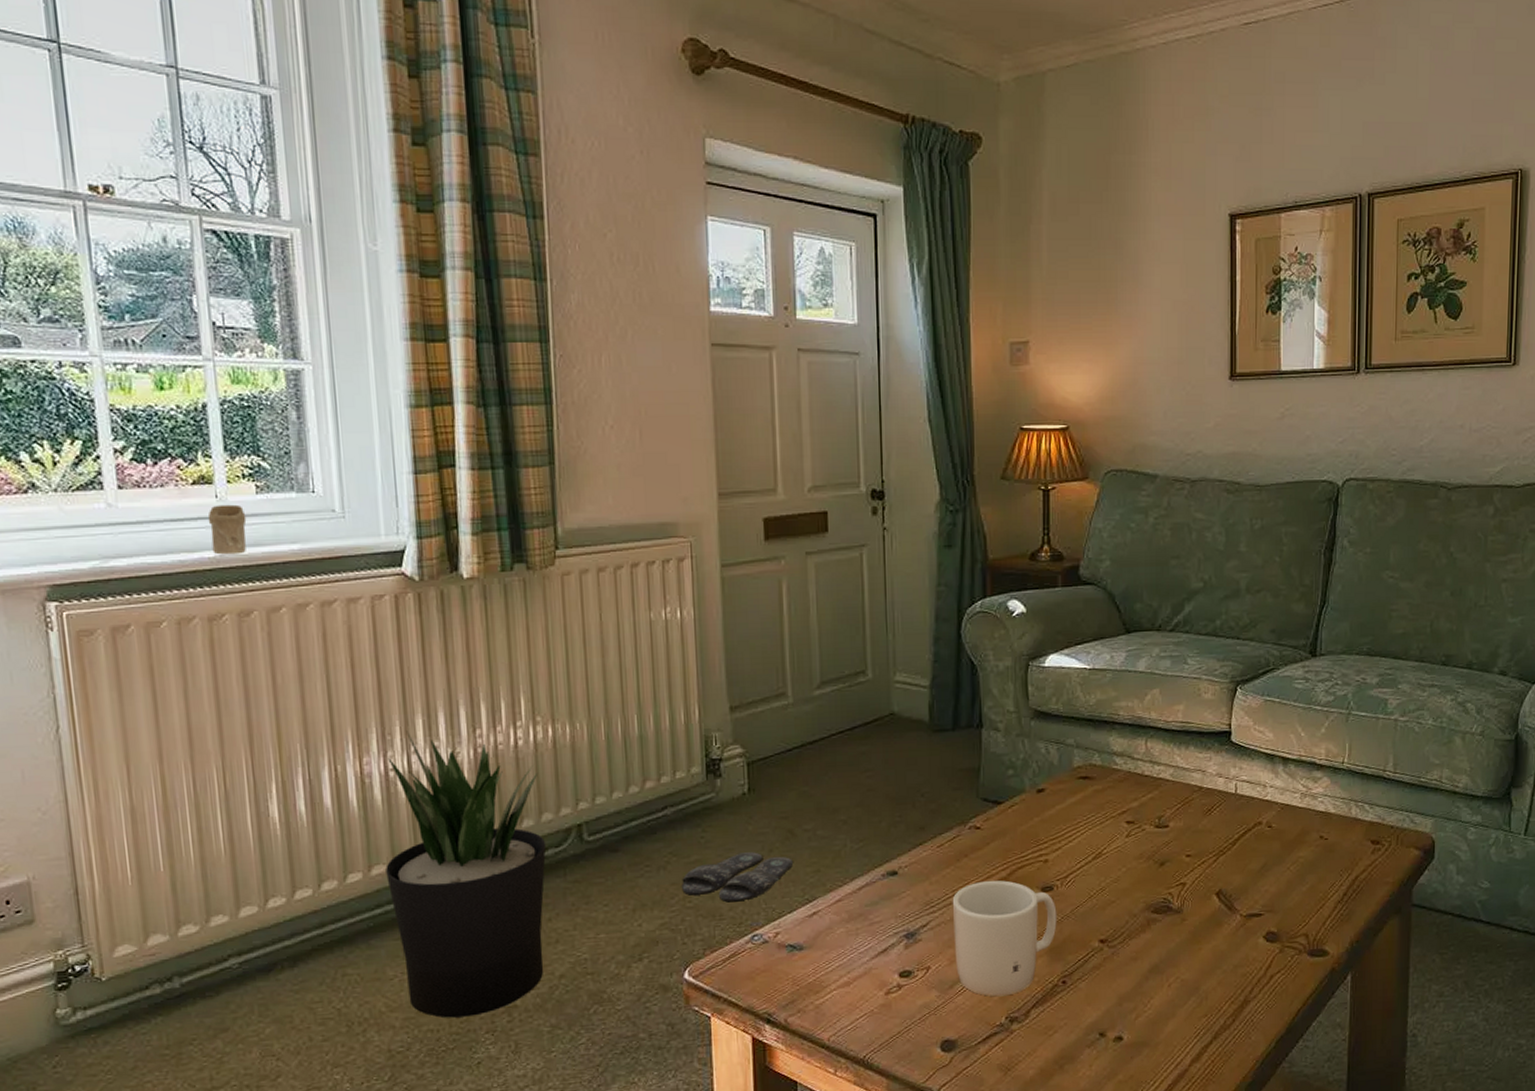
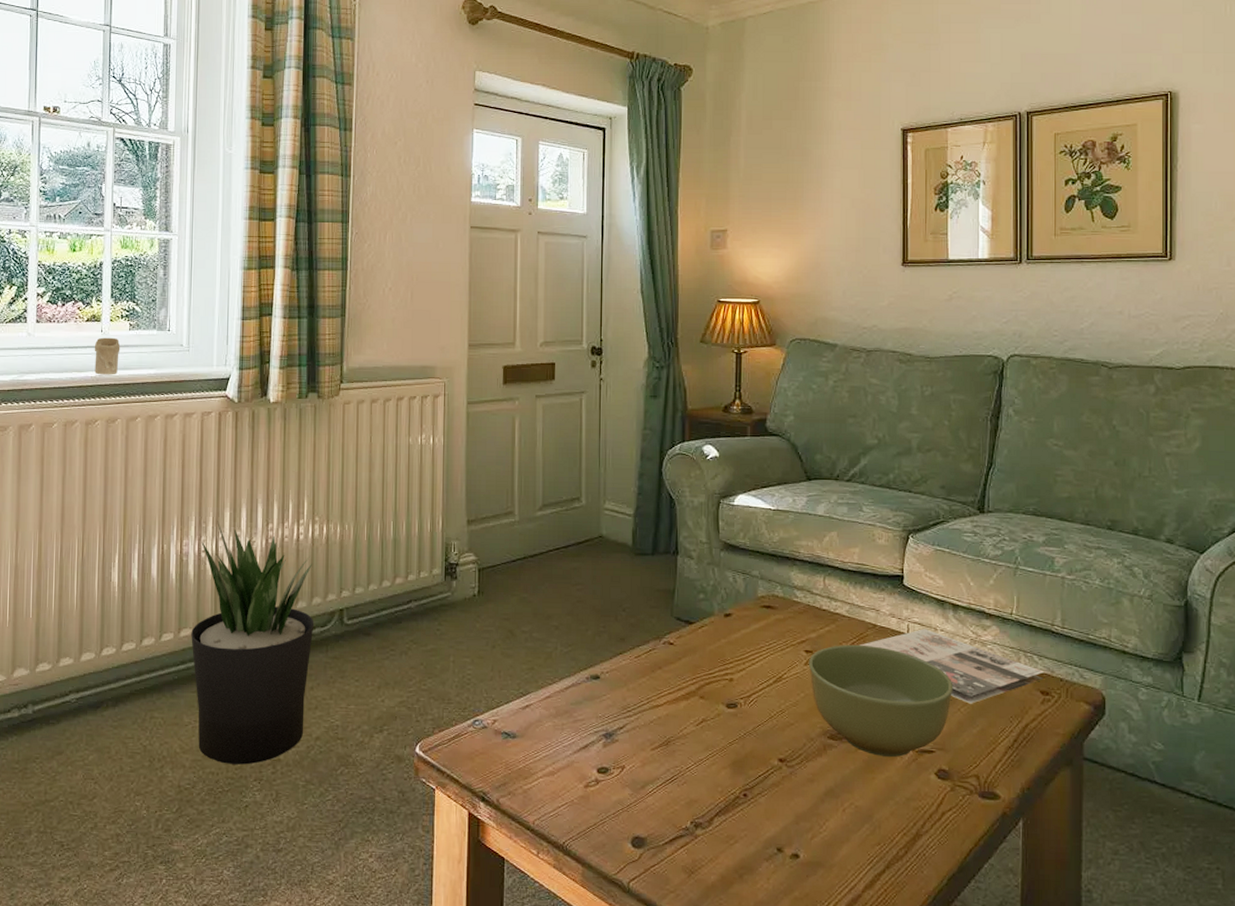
slippers: present [682,851,793,902] -> none [419,645,511,689]
mug: present [952,880,1057,997] -> none [646,692,740,802]
bowl: none [1129,809,1283,926] -> present [808,644,954,757]
magazine: none [1184,786,1376,861] -> present [859,629,1045,704]

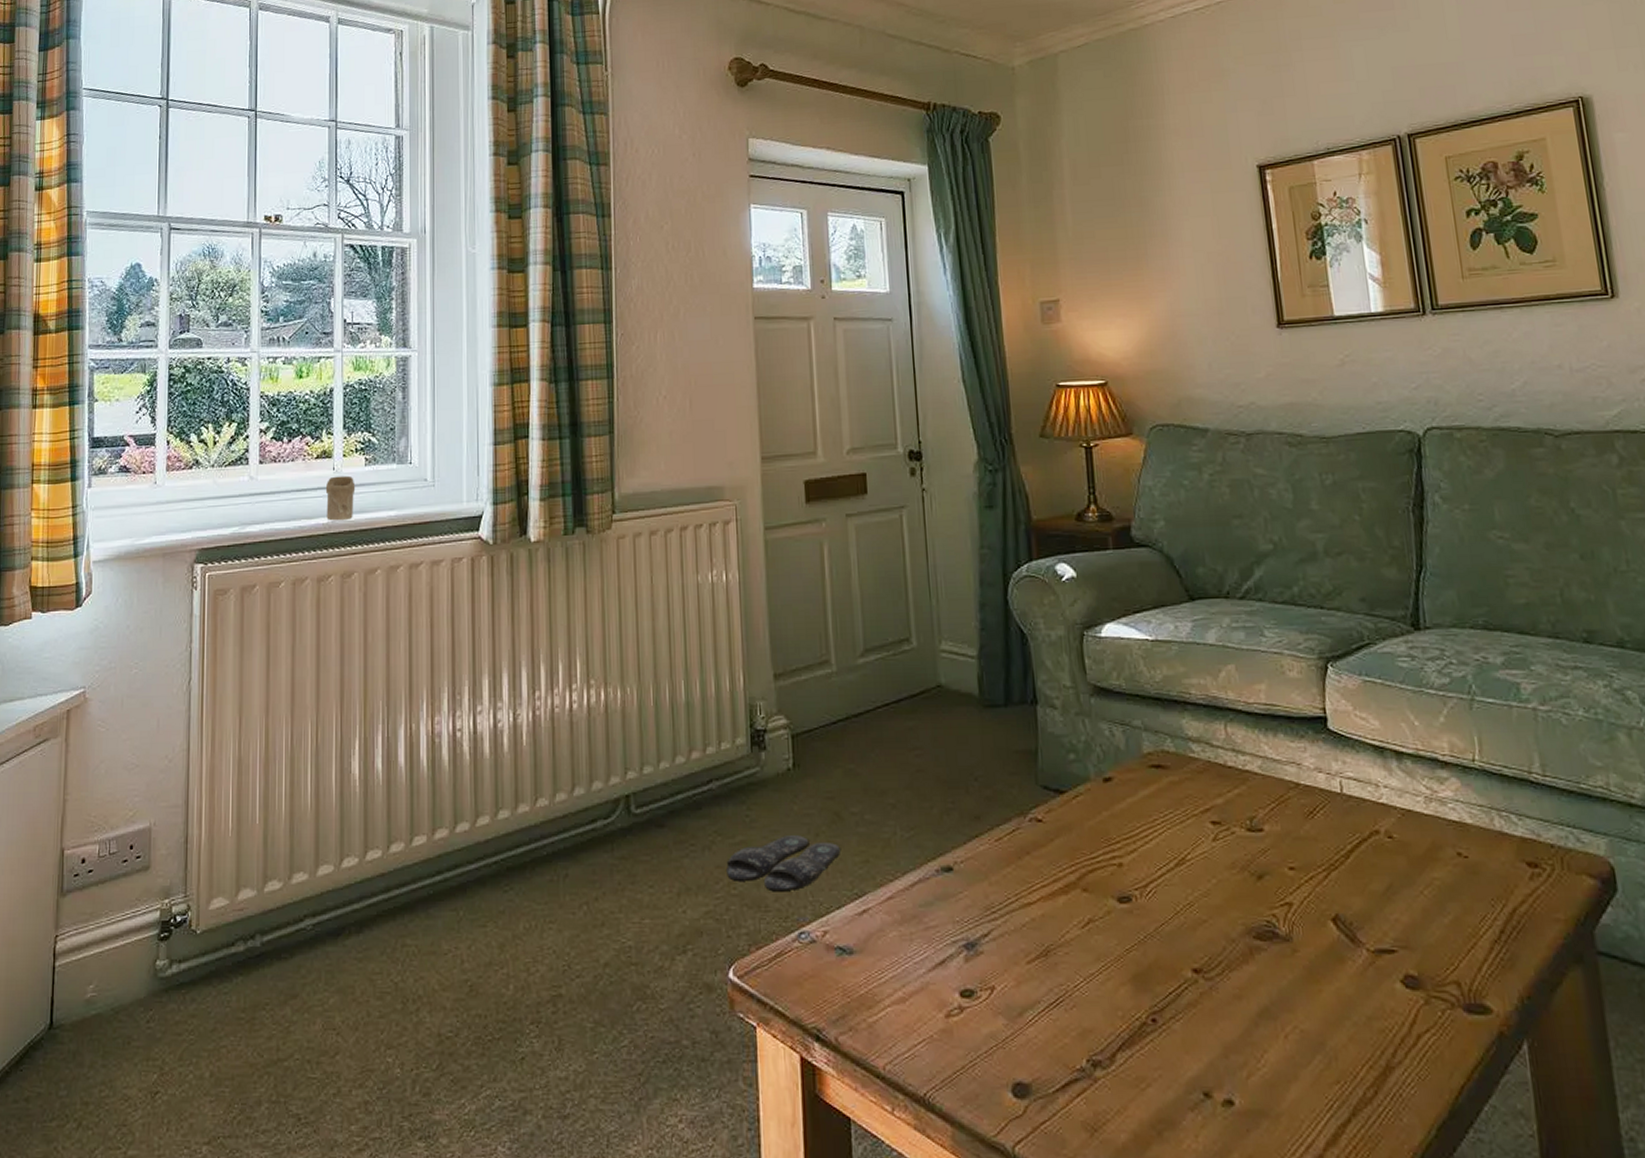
planter: present [191,521,315,765] -> none [448,691,596,1003]
slippers: none [419,645,511,689] -> present [726,834,840,892]
bowl: present [808,644,954,757] -> none [1216,810,1411,960]
magazine: present [859,629,1045,704] -> none [1280,785,1529,884]

